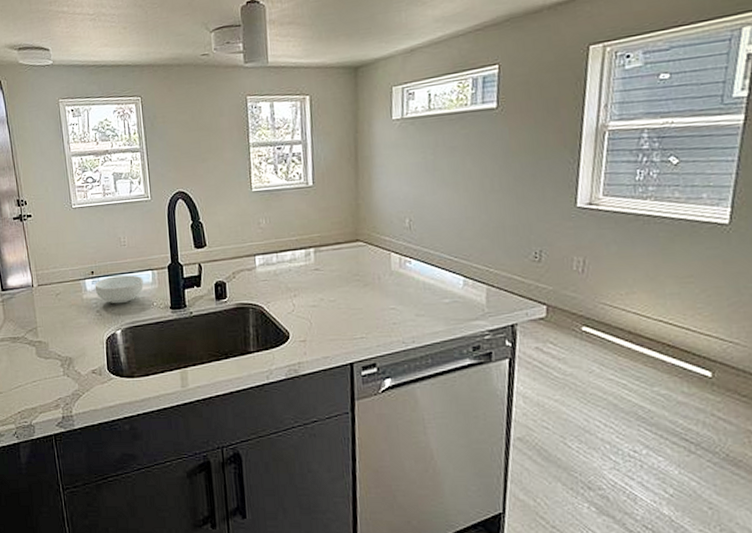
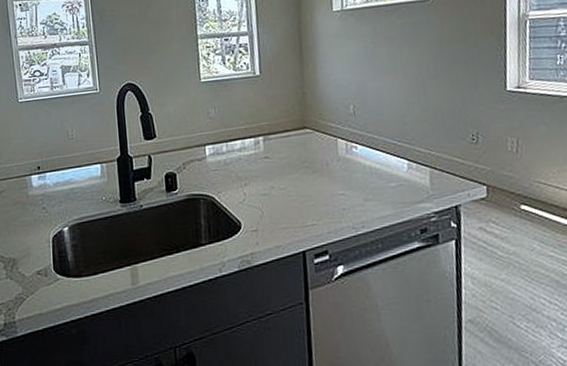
cereal bowl: present [94,275,144,304] -> none [41,169,92,200]

